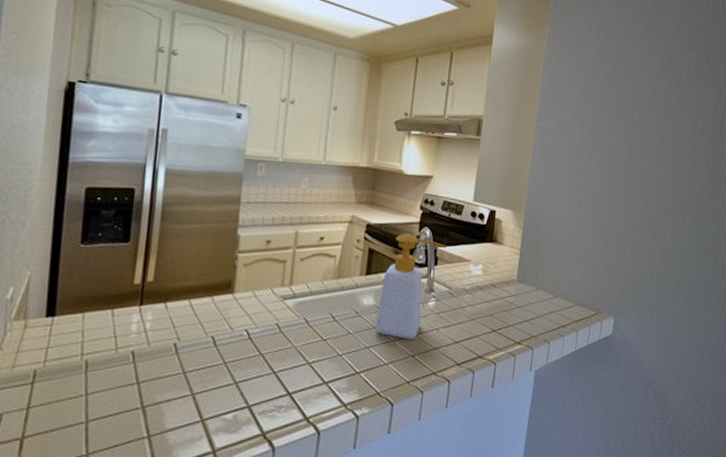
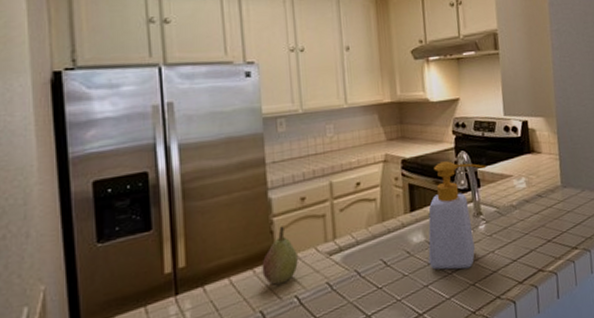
fruit: none [220,263,254,316] -> present [262,226,298,285]

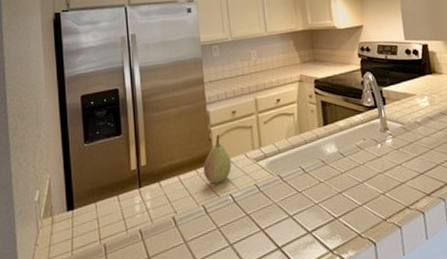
soap bottle: present [428,161,486,270] -> none [339,81,391,179]

